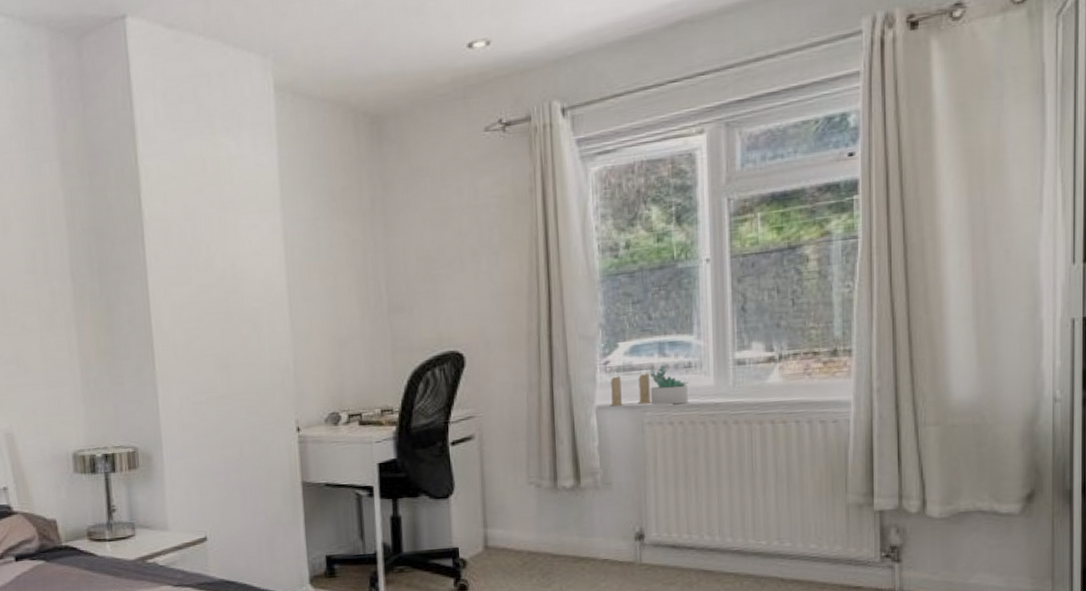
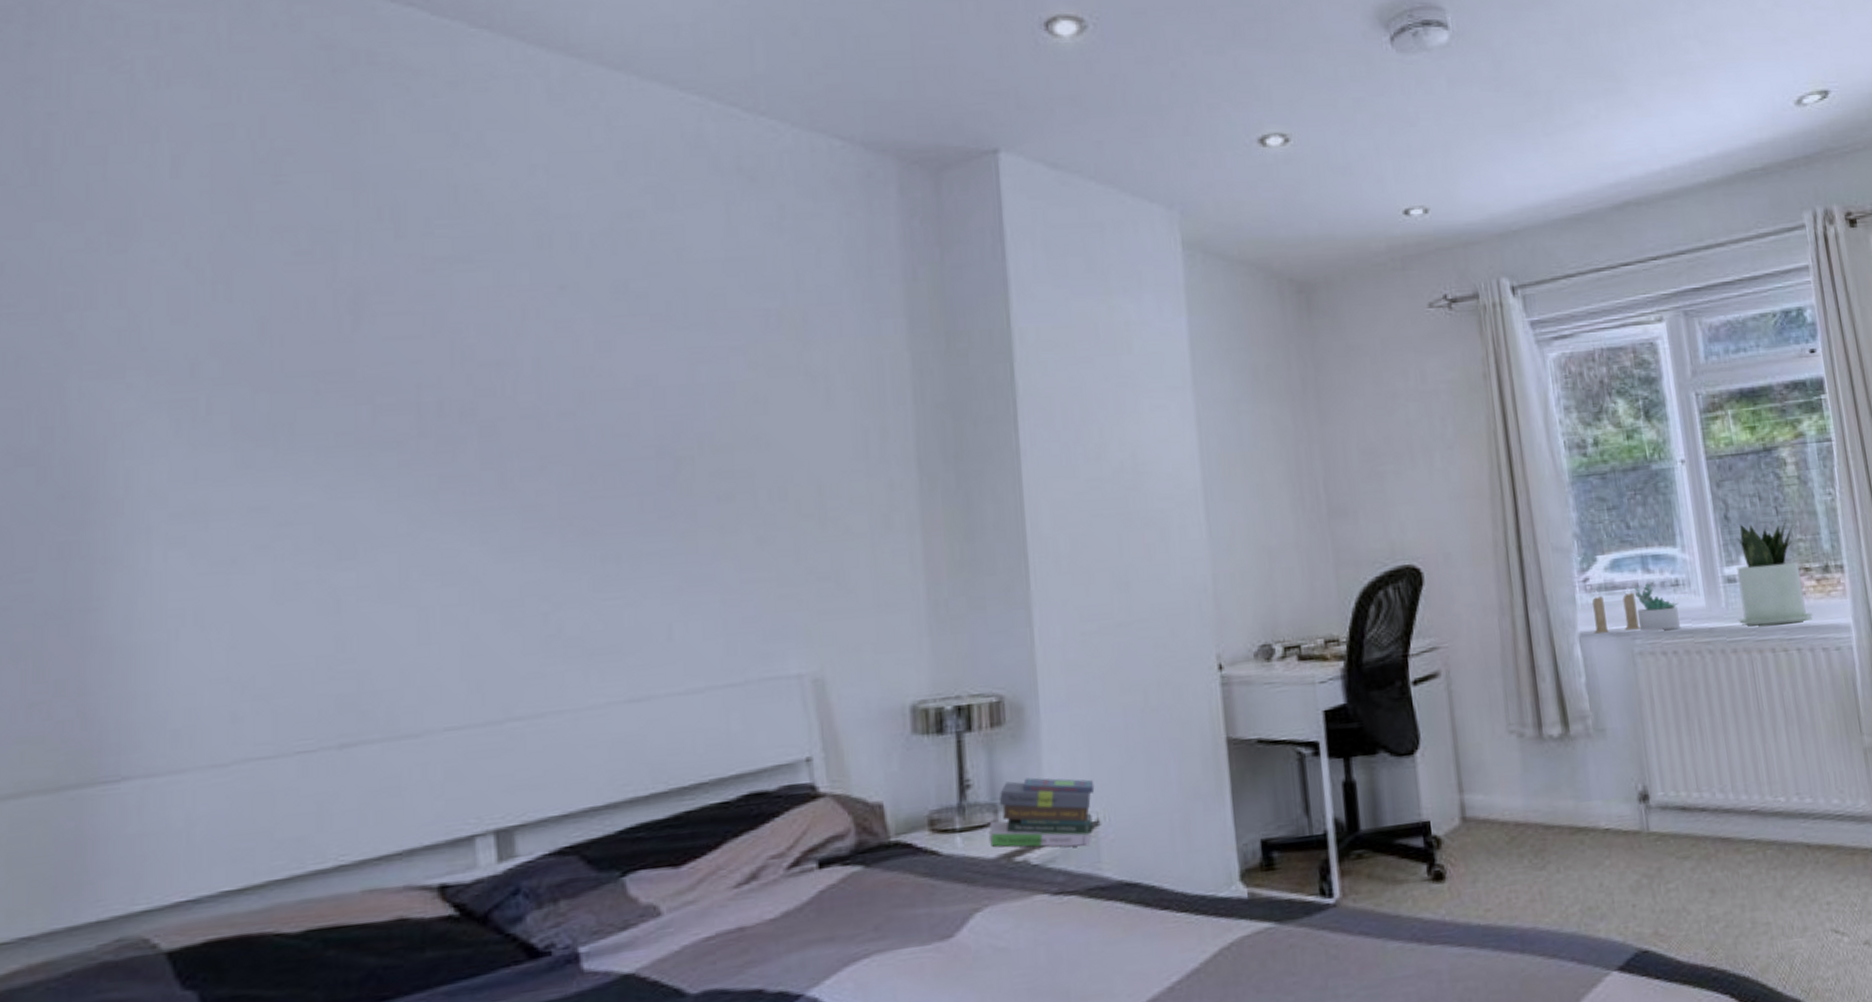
books: none [129,505,204,555] -> present [989,777,1095,847]
planter: none [742,310,815,402] -> present [1736,520,1813,626]

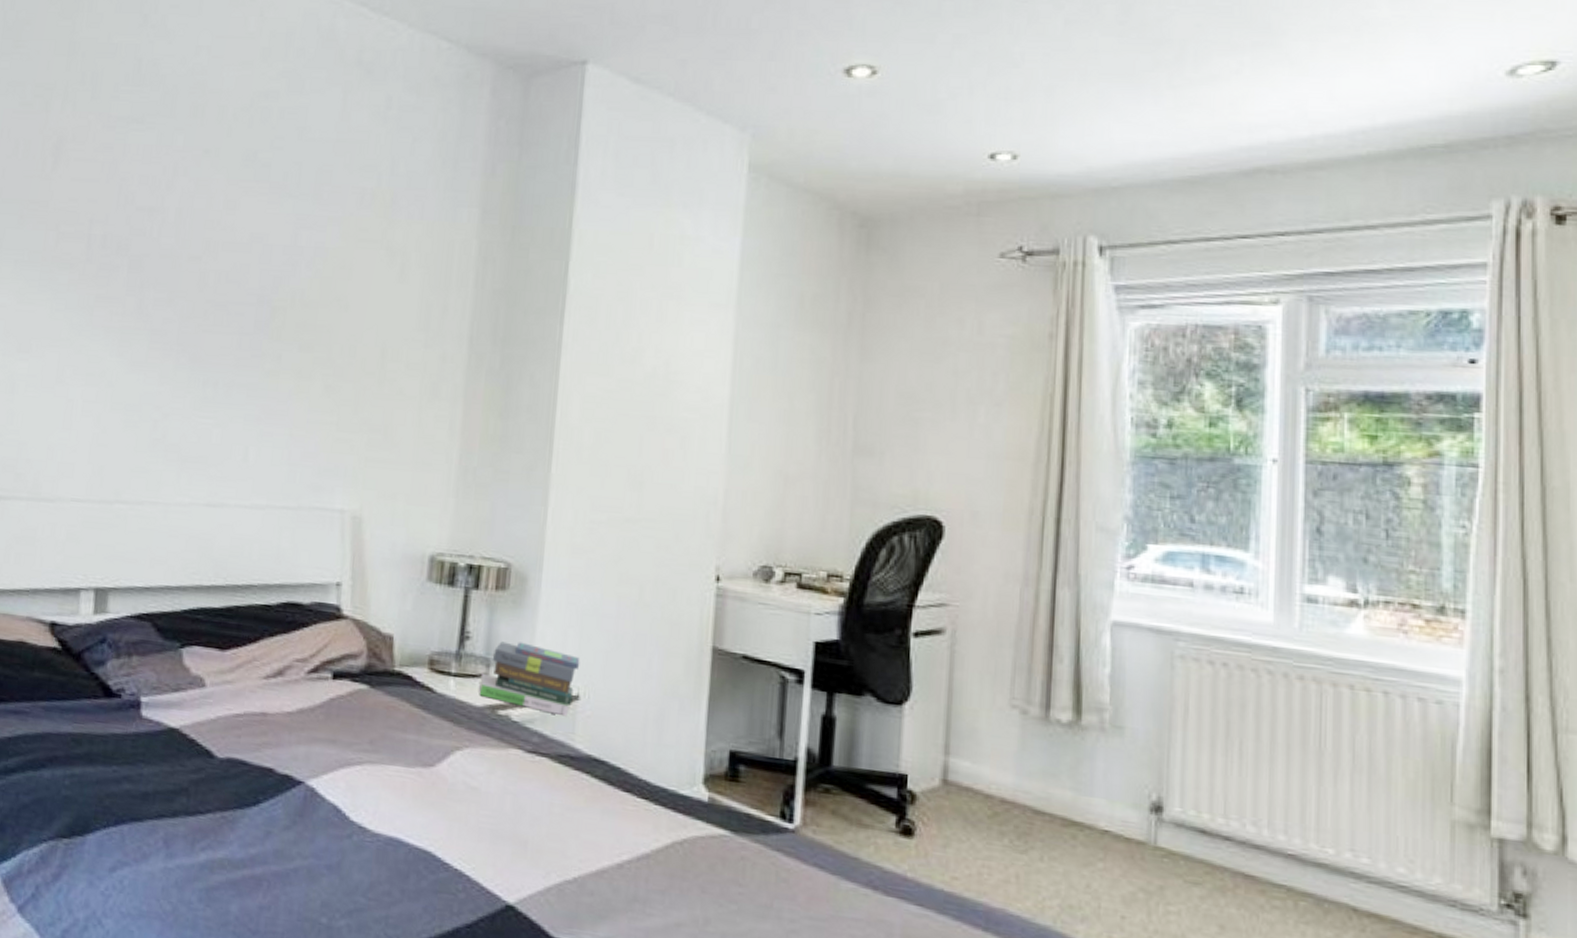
candle: present [1592,588,1640,635] -> none [1129,581,1187,632]
succulent plant: present [1633,582,1680,632] -> none [1185,584,1239,640]
planter: present [1736,520,1813,626] -> none [1311,541,1413,664]

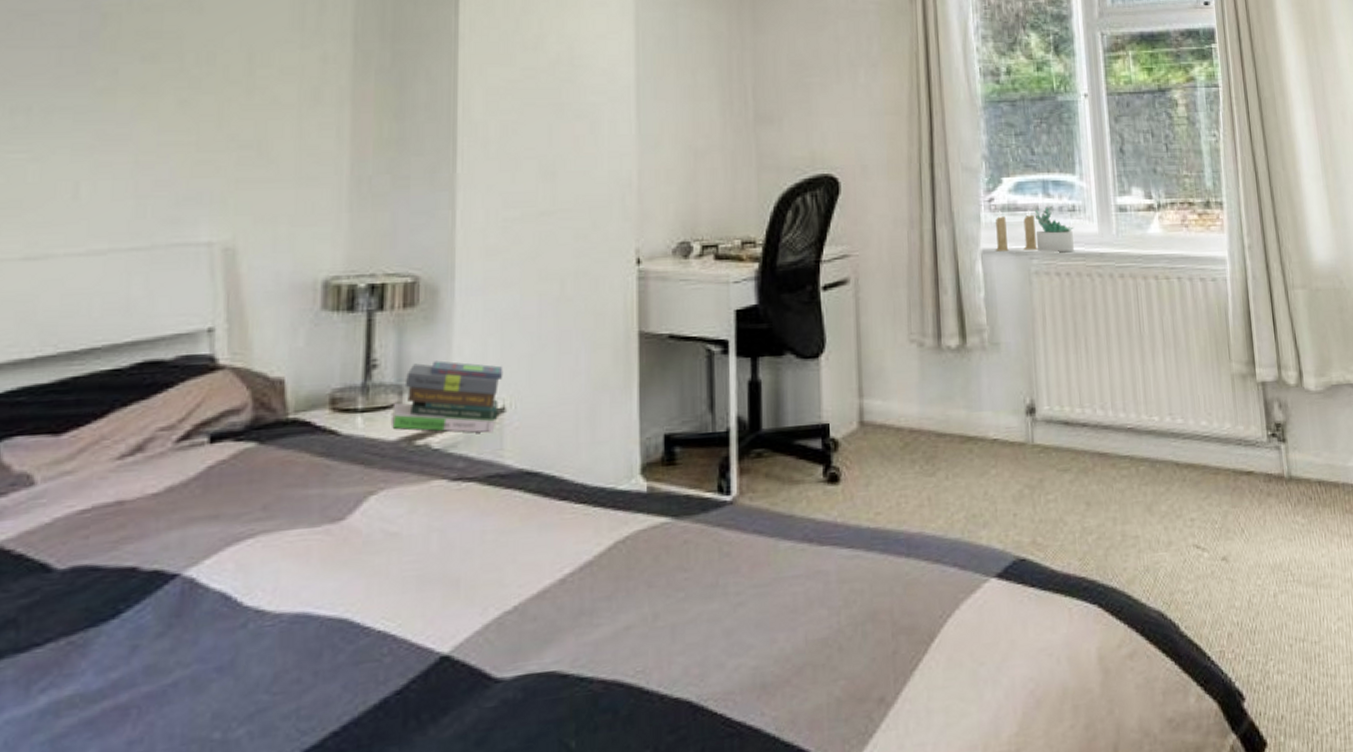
candle: none [1129,581,1187,632] -> present [995,210,1038,253]
succulent plant: none [1185,584,1239,640] -> present [1034,206,1074,253]

